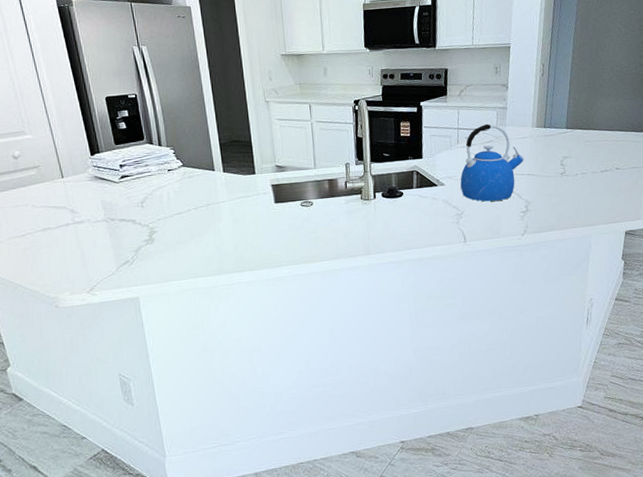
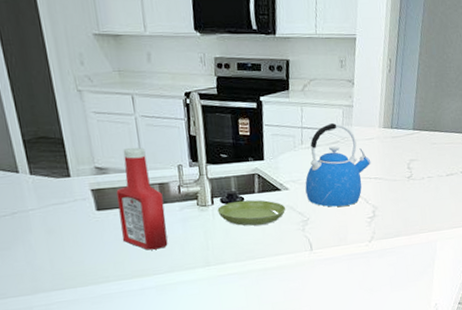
ketchup bottle: none [292,148,334,239] -> present [116,147,168,250]
saucer: none [379,194,442,219] -> present [217,200,286,226]

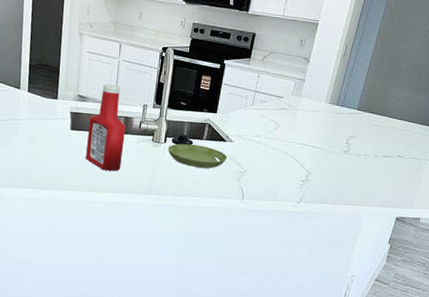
kettle: present [305,123,371,207] -> none [248,92,313,166]

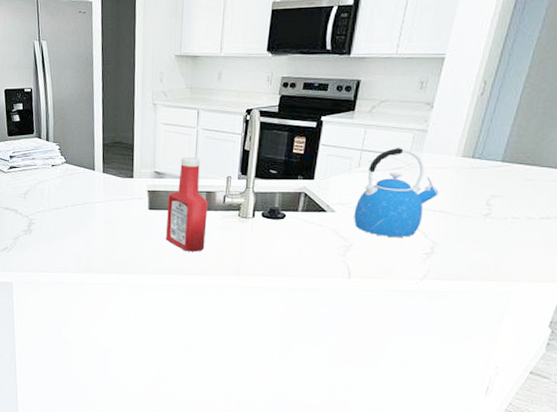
saucer: present [168,143,228,169] -> none [257,217,329,244]
kettle: none [248,92,313,166] -> present [354,148,439,237]

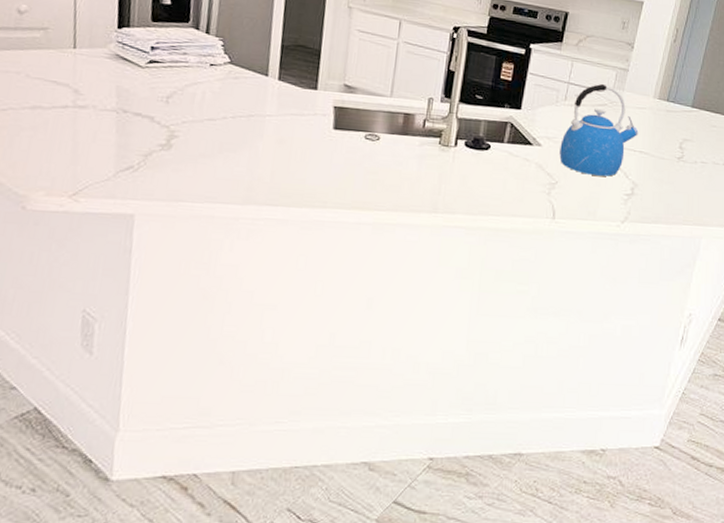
ketchup bottle: present [166,158,208,252] -> none [353,72,405,183]

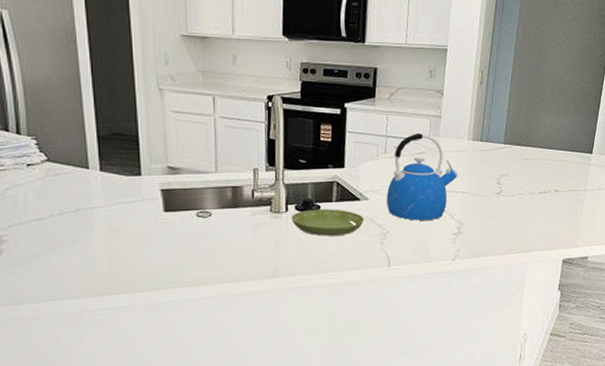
saucer: none [459,147,534,179] -> present [291,208,365,236]

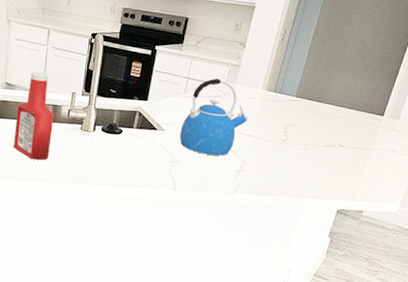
ketchup bottle: none [187,149,236,257] -> present [14,72,54,160]
saucer: present [291,208,365,236] -> none [97,132,159,158]

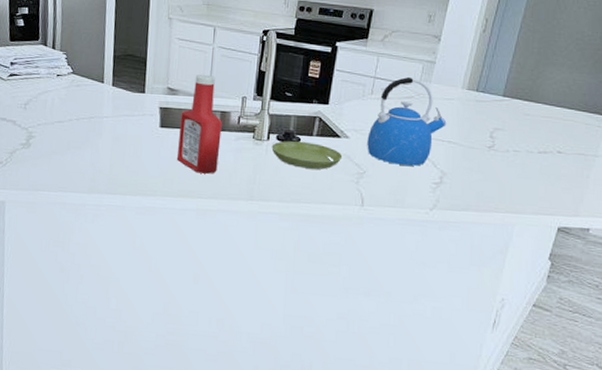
saucer: none [97,132,159,158] -> present [271,141,343,170]

